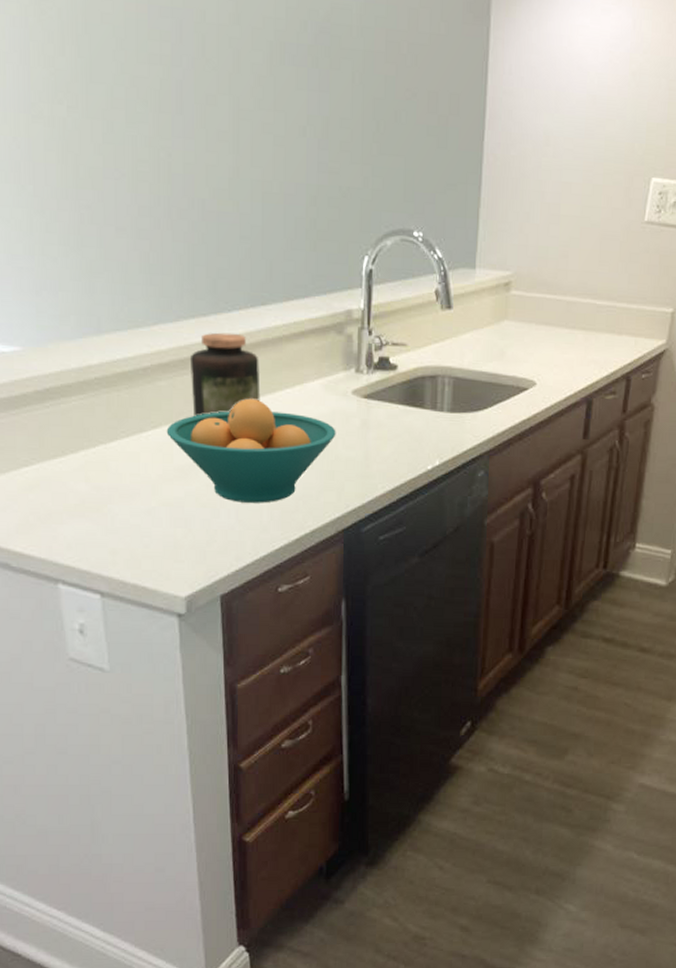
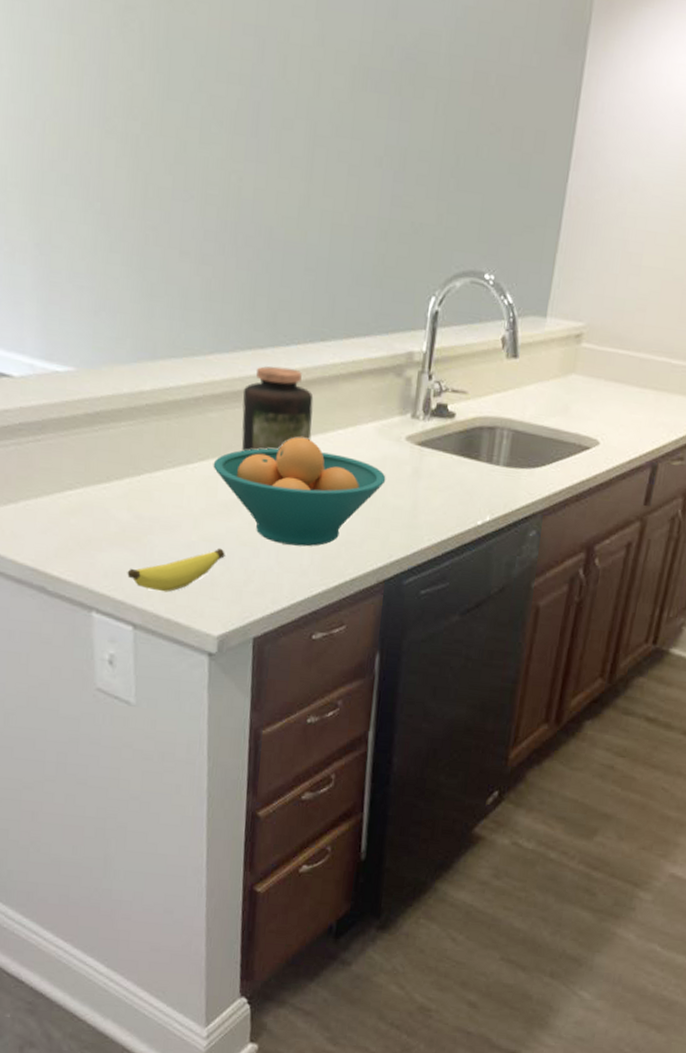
banana: none [90,511,186,559] -> present [127,548,225,592]

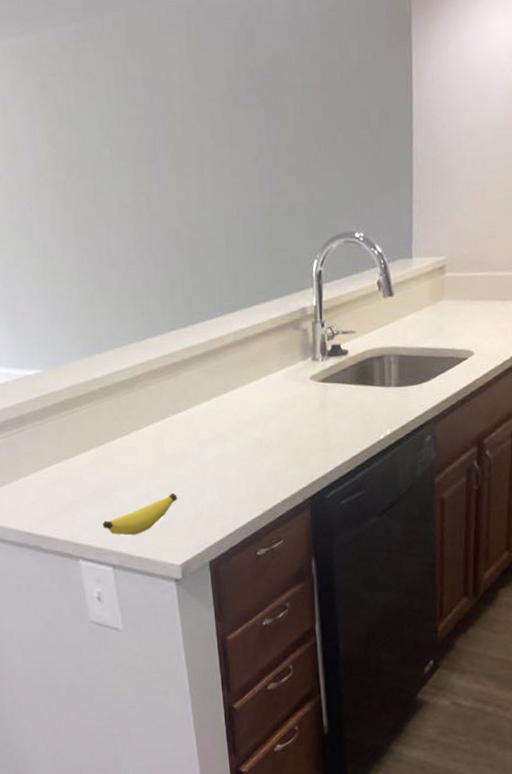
fruit bowl: present [213,436,386,547] -> none [157,392,299,481]
jar: present [241,366,314,452] -> none [173,339,233,412]

